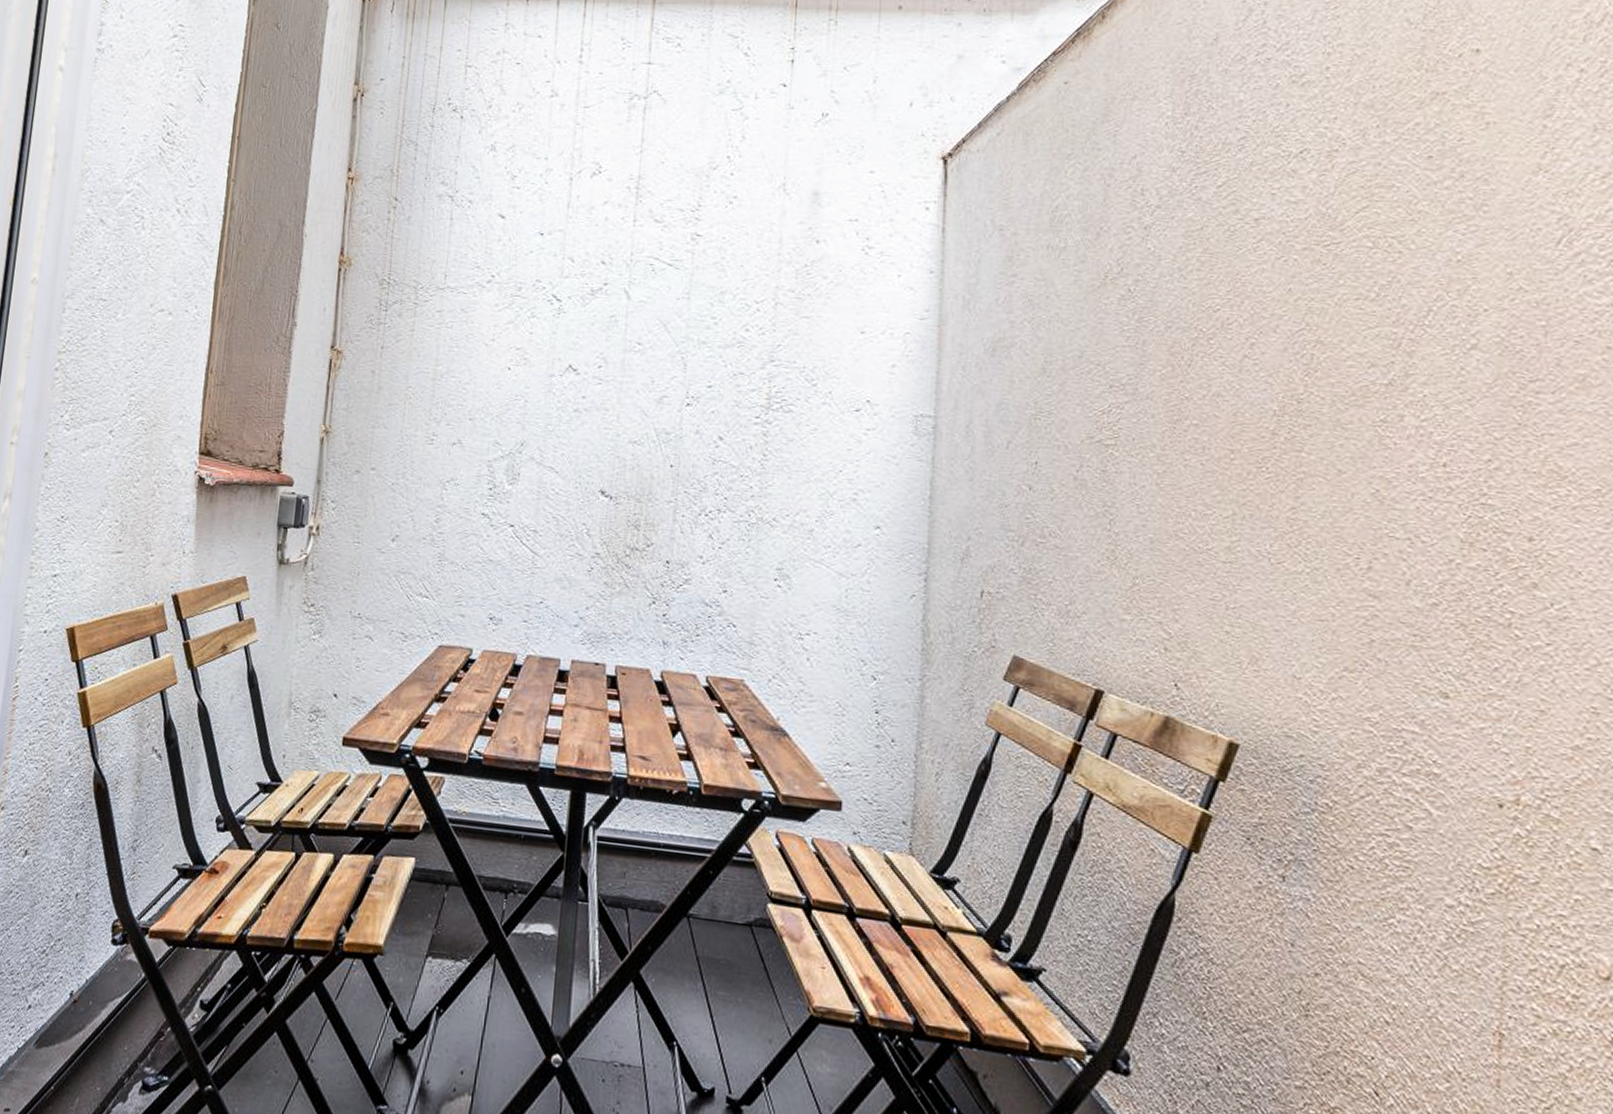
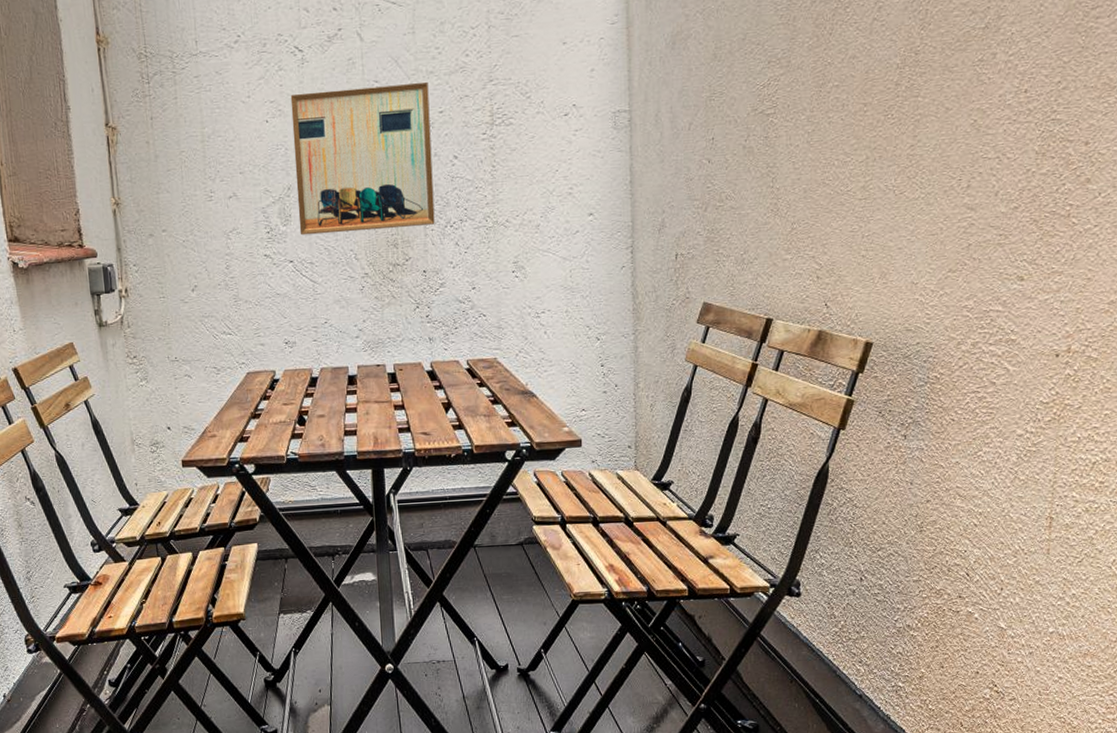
wall art: none [526,344,699,510] -> present [290,83,435,236]

